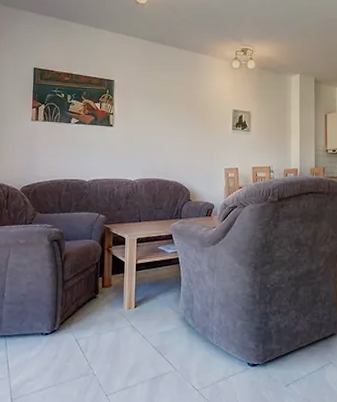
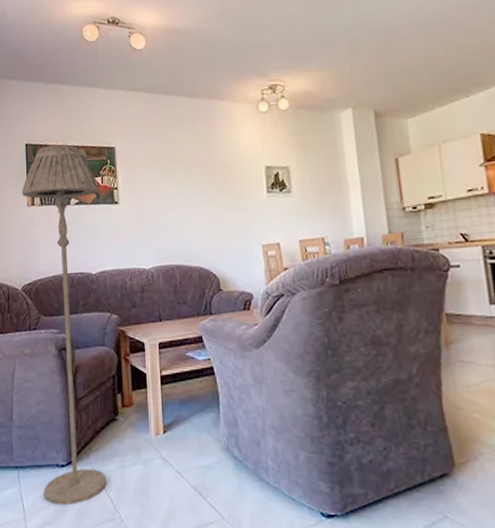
floor lamp: none [27,72,97,364] -> present [22,145,107,505]

